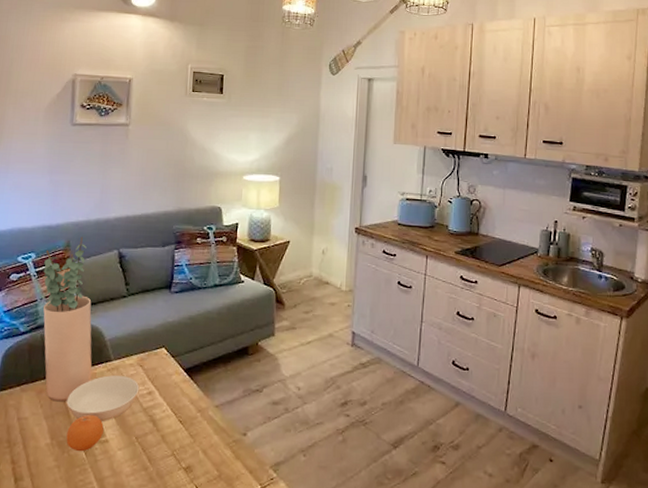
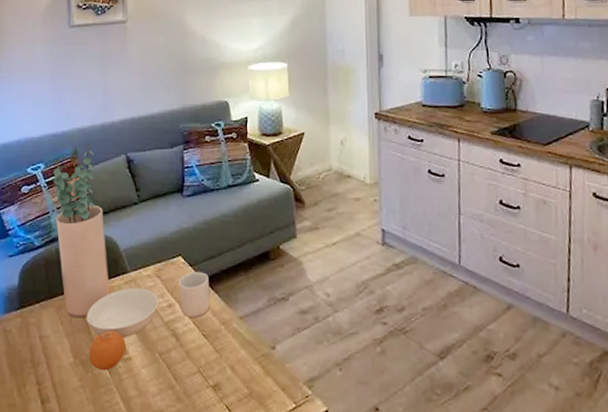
mug: none [159,363,190,405] -> present [178,272,210,317]

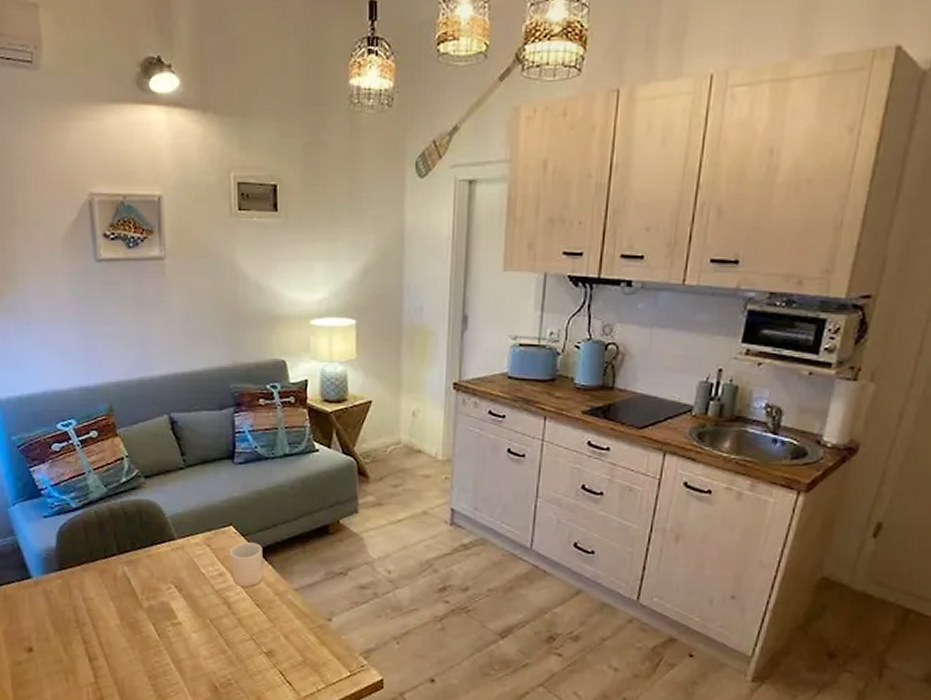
vase: present [53,143,110,318] -> none [86,399,156,583]
bowl: present [86,288,159,339] -> none [132,555,209,604]
fruit: present [89,330,126,371] -> none [136,595,175,634]

